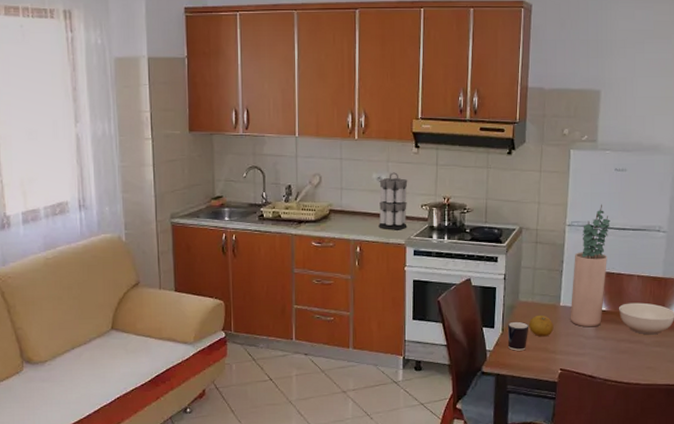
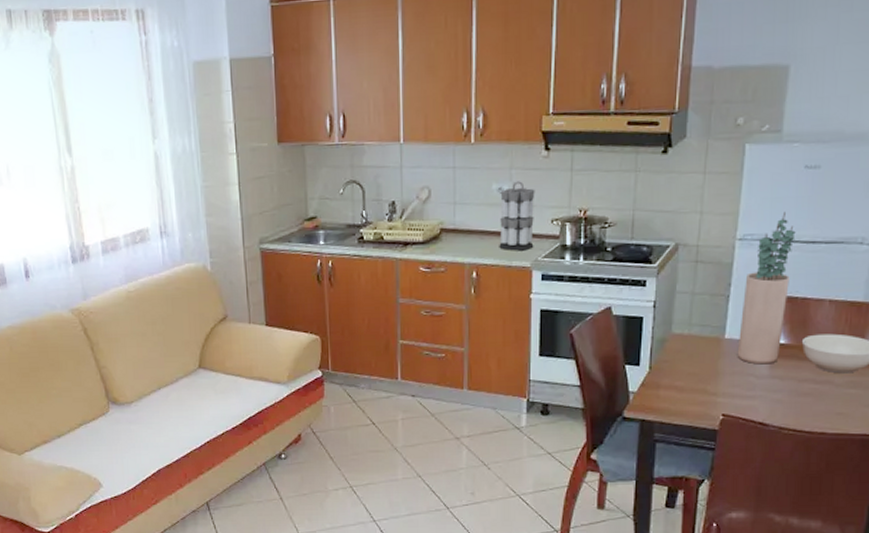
mug: present [507,321,529,351] -> none [656,357,684,393]
fruit: present [528,315,554,337] -> none [683,349,716,376]

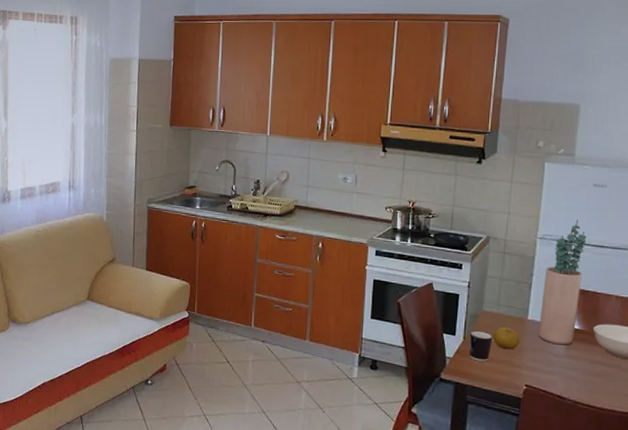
spice rack: present [499,181,535,252] -> none [342,174,373,230]
mug: none [656,357,684,393] -> present [469,330,493,362]
fruit: none [683,349,716,376] -> present [492,326,520,350]

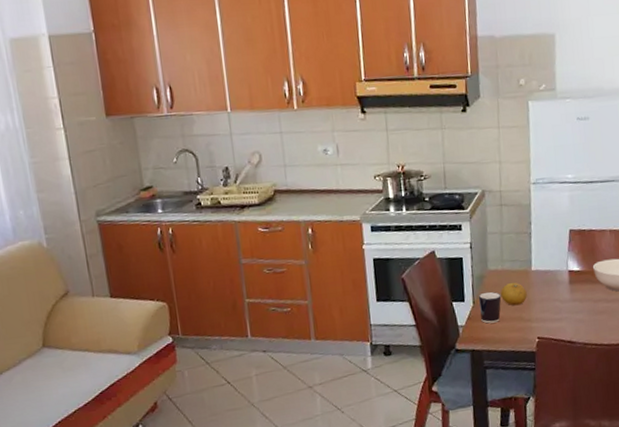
vase: present [538,219,587,346] -> none [542,157,577,291]

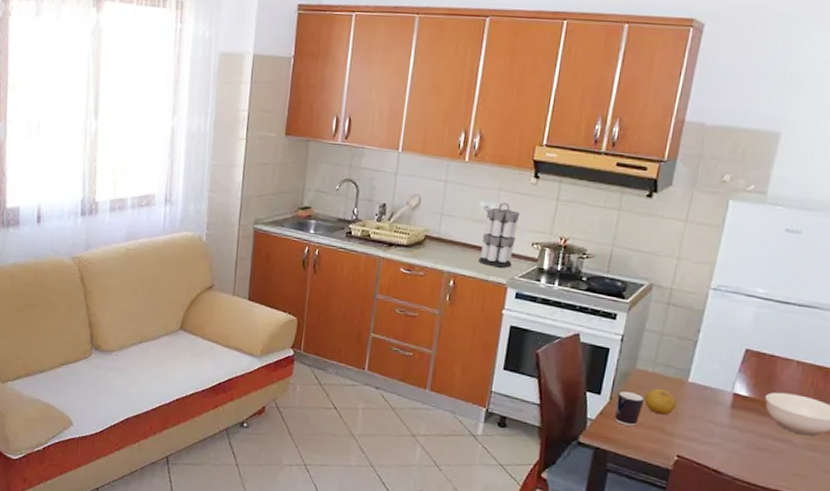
spice rack: none [325,142,361,207] -> present [478,202,520,268]

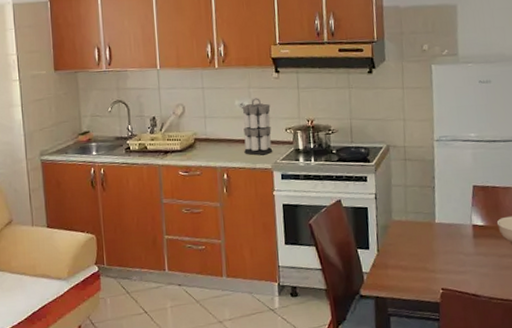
mug: present [614,390,645,427] -> none [382,241,406,272]
fruit: present [643,388,677,415] -> none [404,233,431,256]

